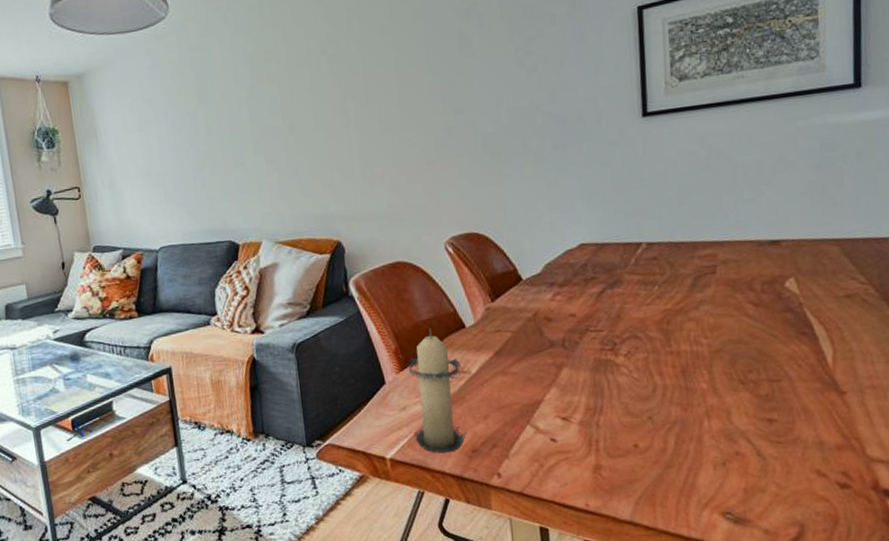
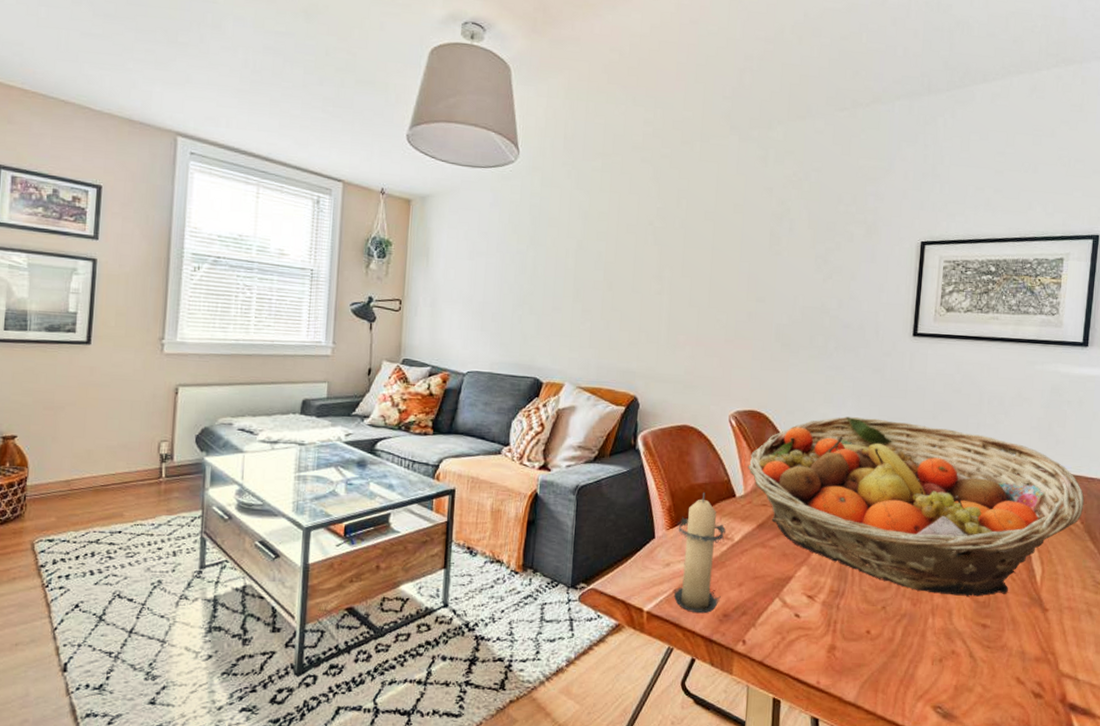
fruit basket: none [473,212,877,395] -> present [748,417,1085,597]

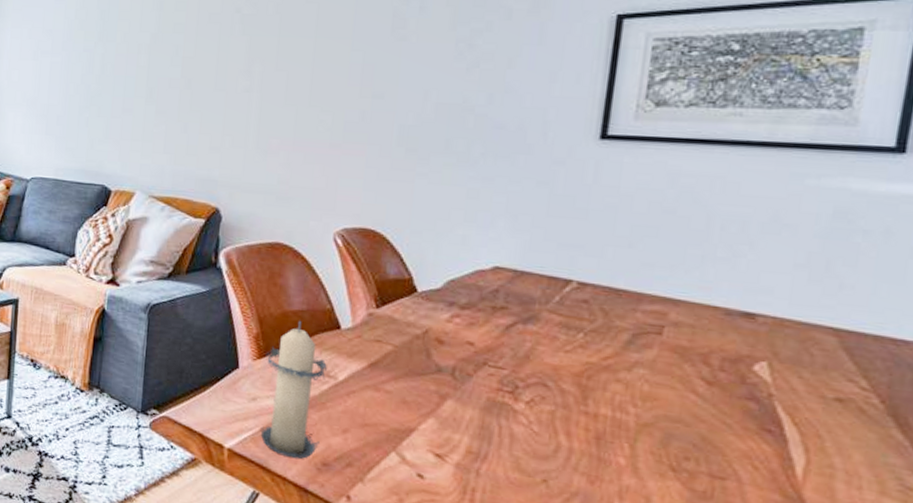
fruit basket: present [748,417,1085,597] -> none [357,240,889,486]

